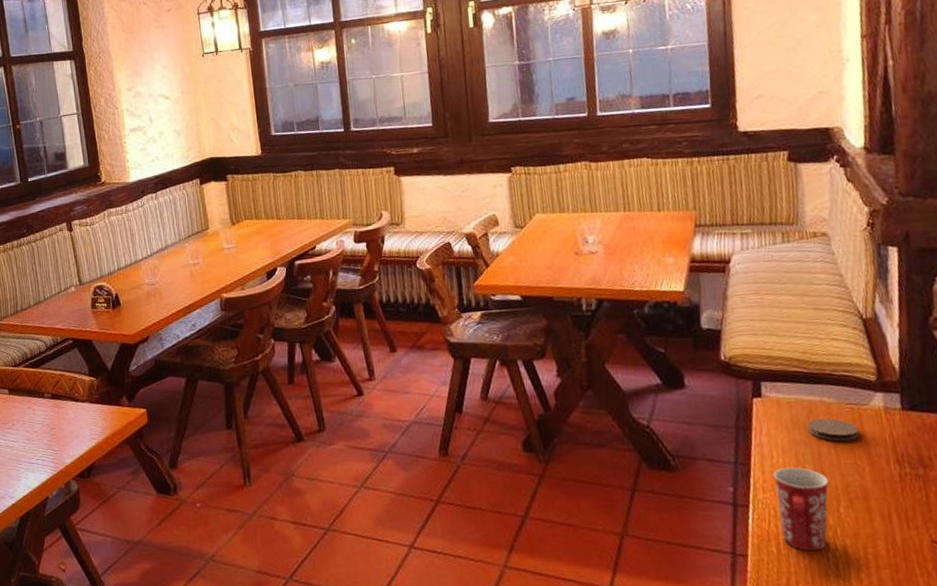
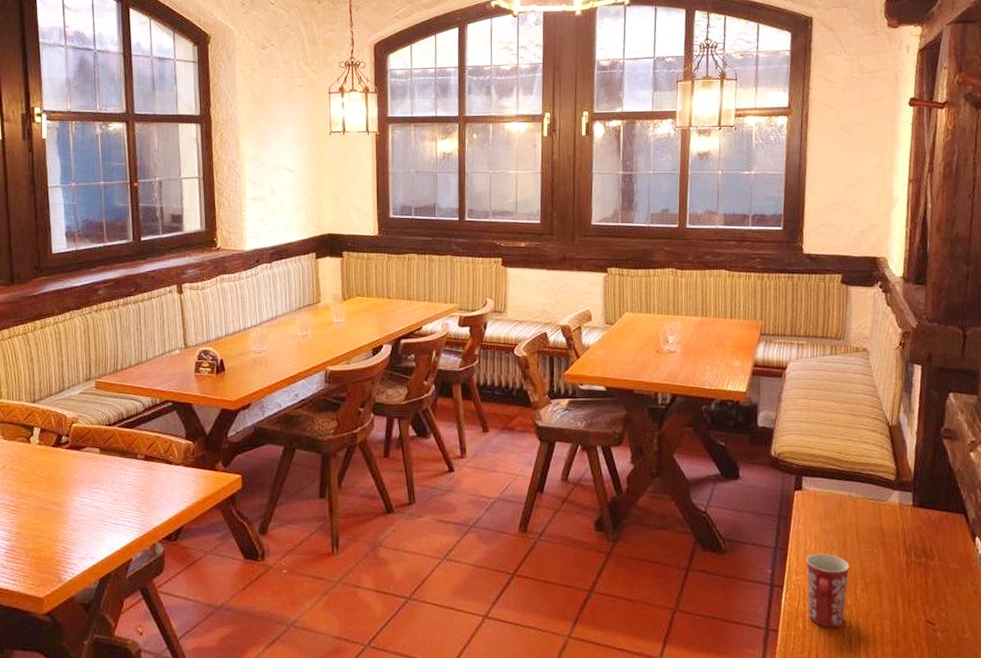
coaster: present [807,418,859,442] -> none [837,511,877,532]

